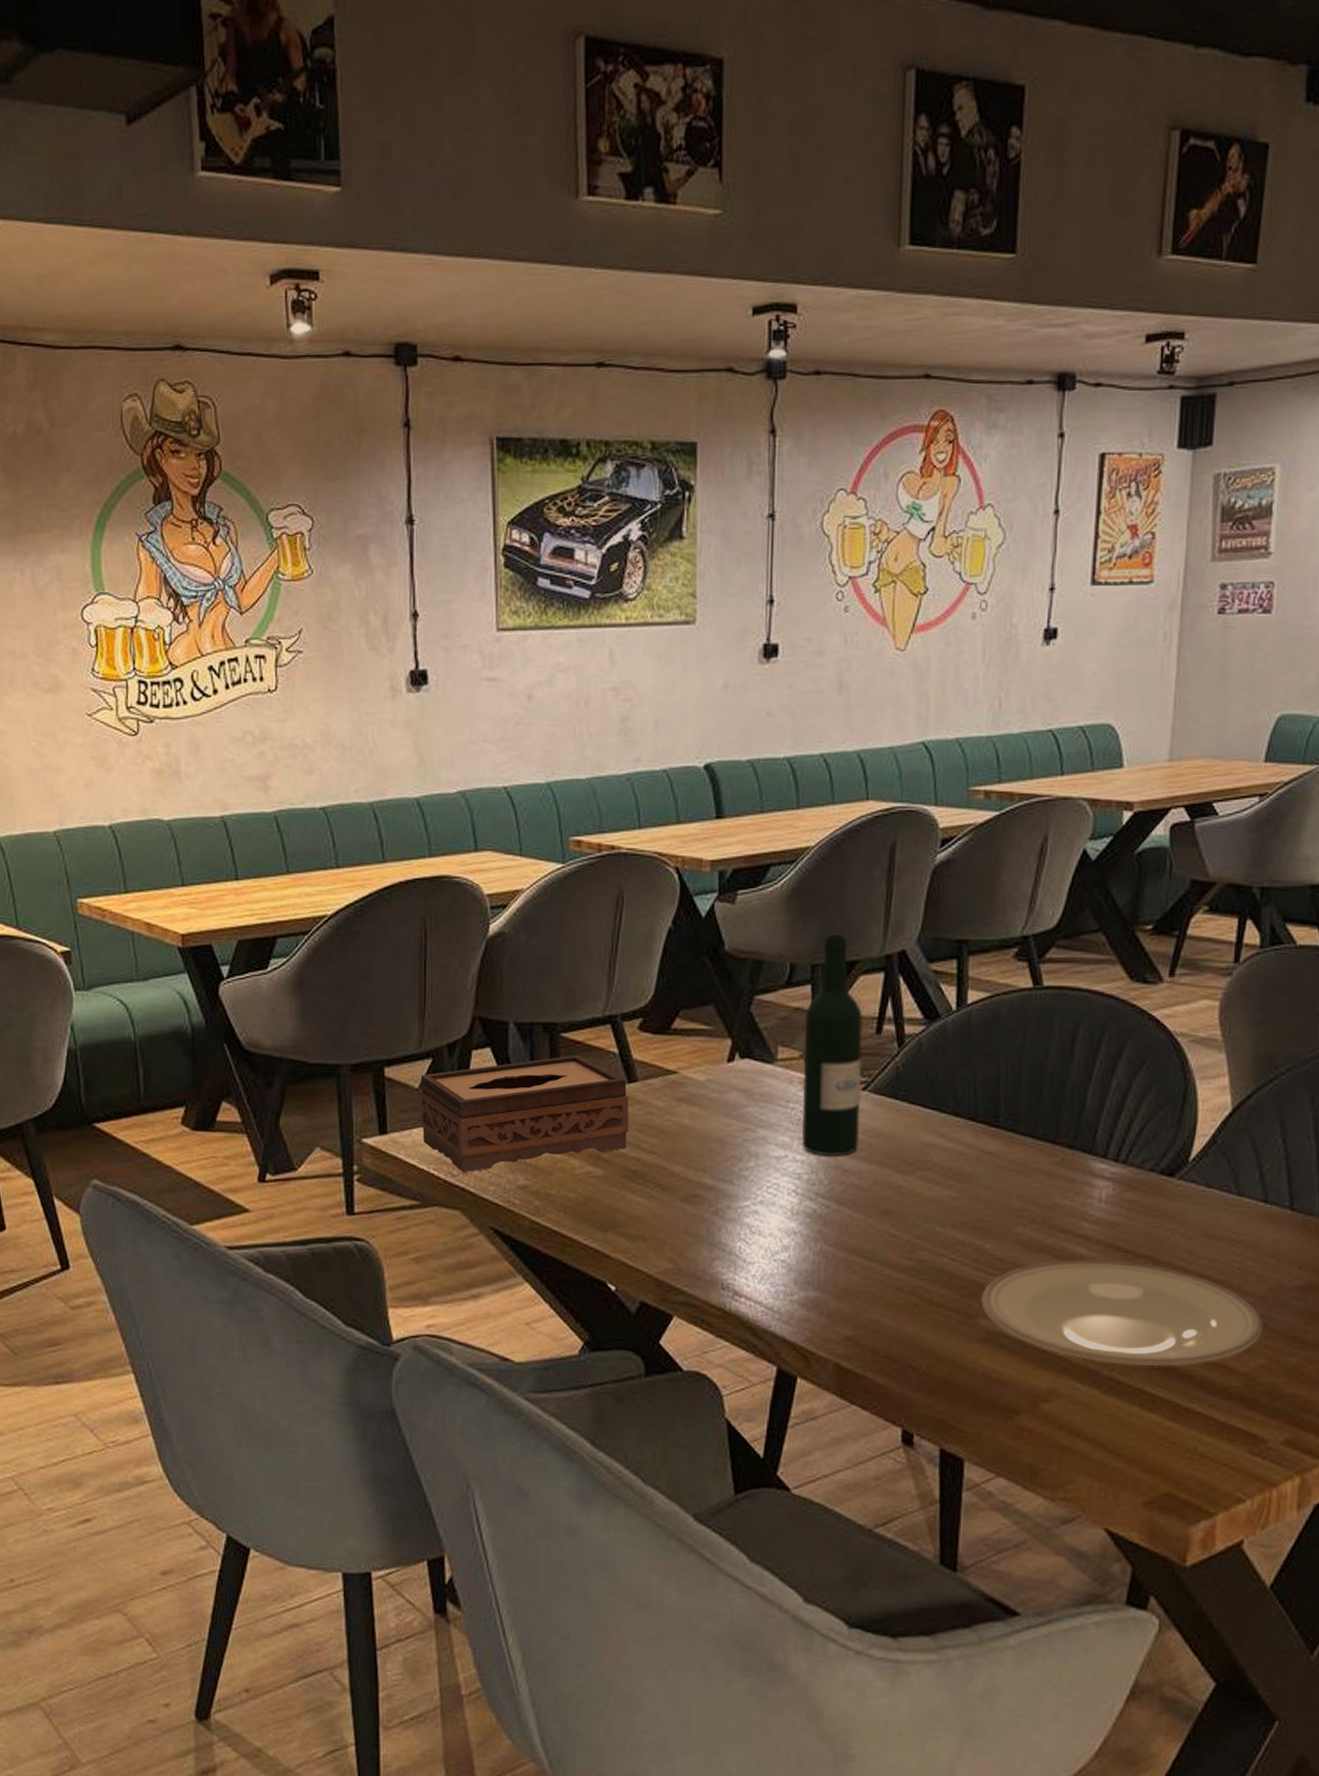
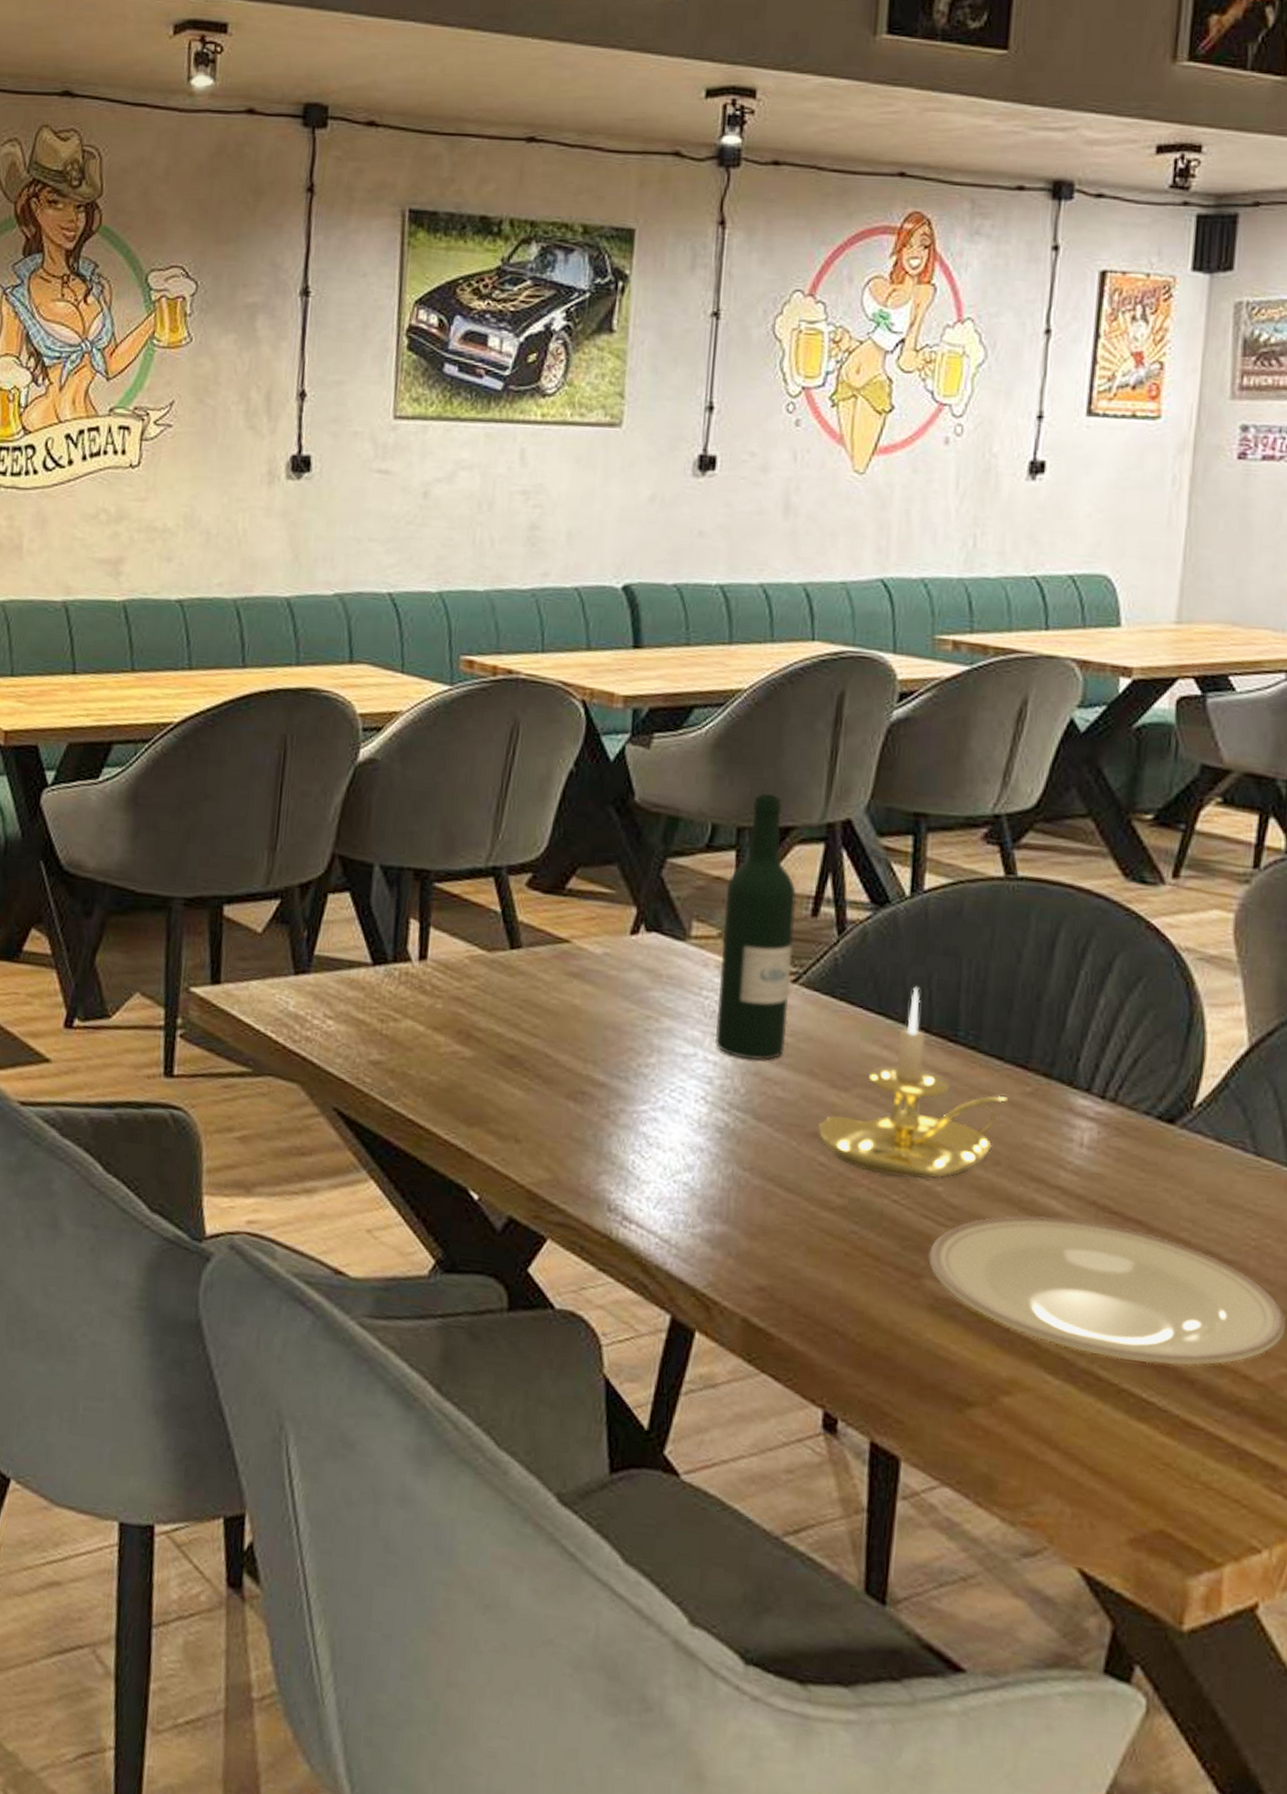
tissue box: present [419,1055,629,1173] -> none [260,909,510,1039]
candle holder: none [888,1084,1043,1240] -> present [818,986,1011,1179]

